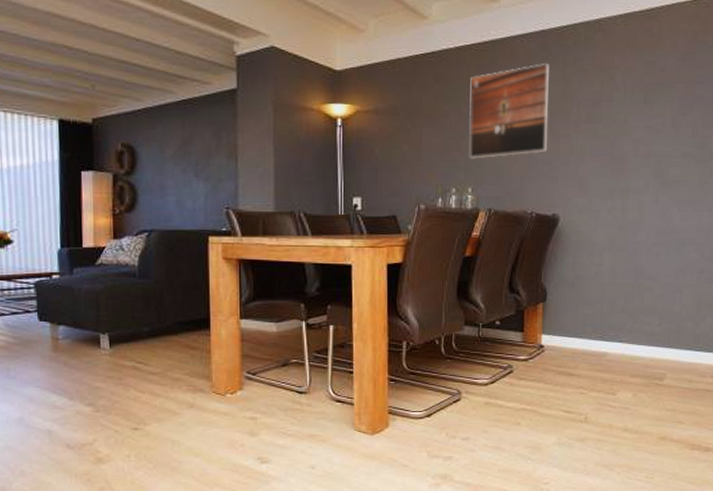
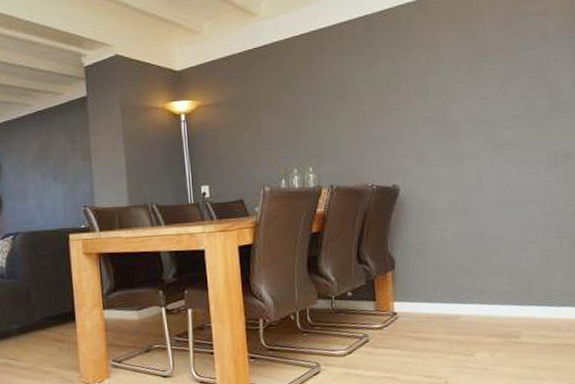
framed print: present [469,62,549,159] -> none [302,44,382,140]

